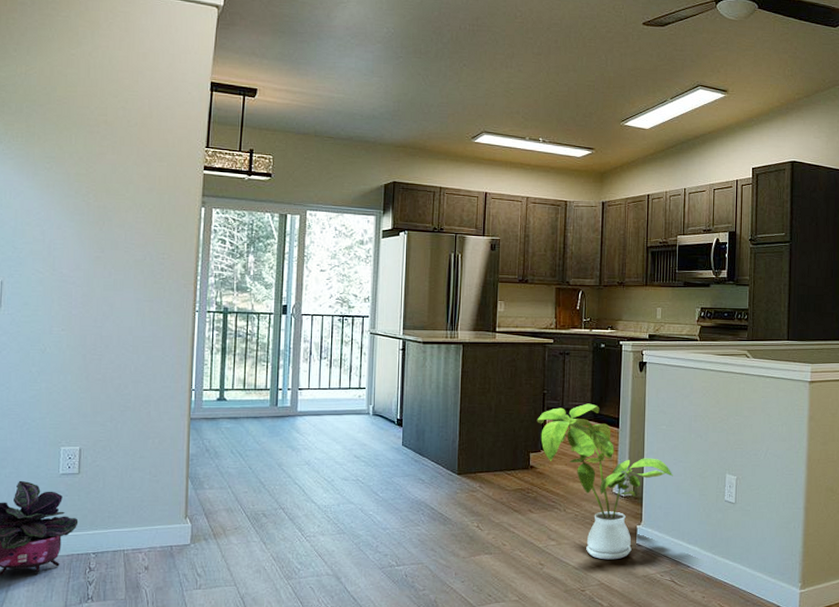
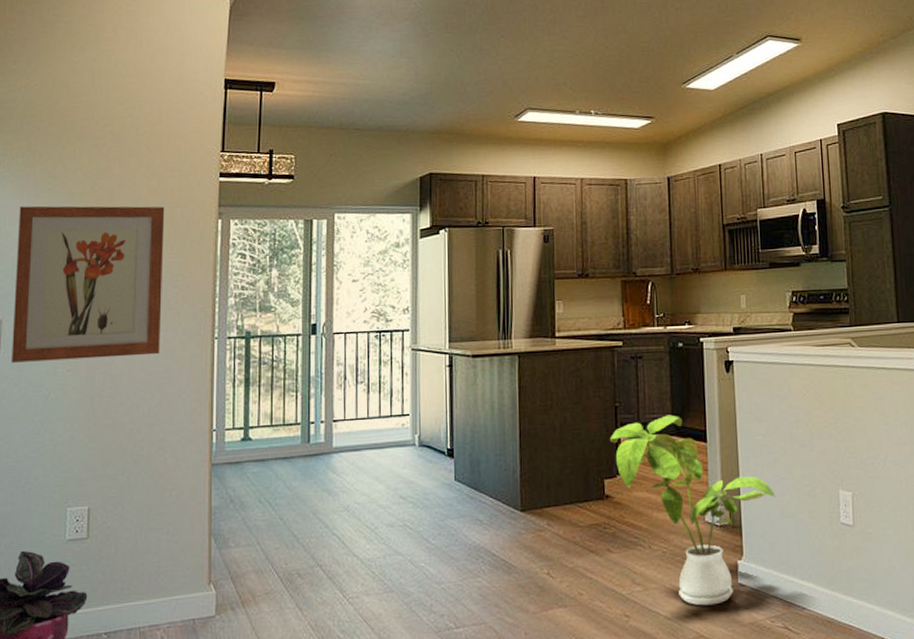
wall art: none [11,182,153,322] -> present [12,205,165,363]

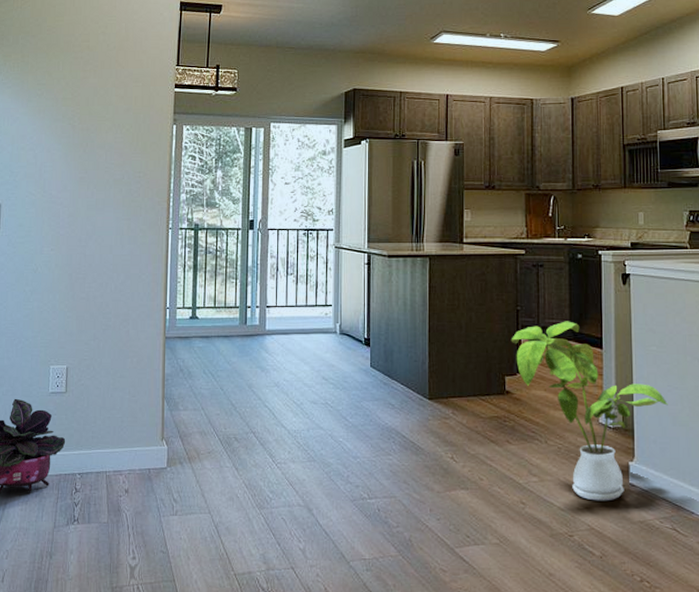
wall art: present [12,205,165,363] -> none [9,109,130,241]

